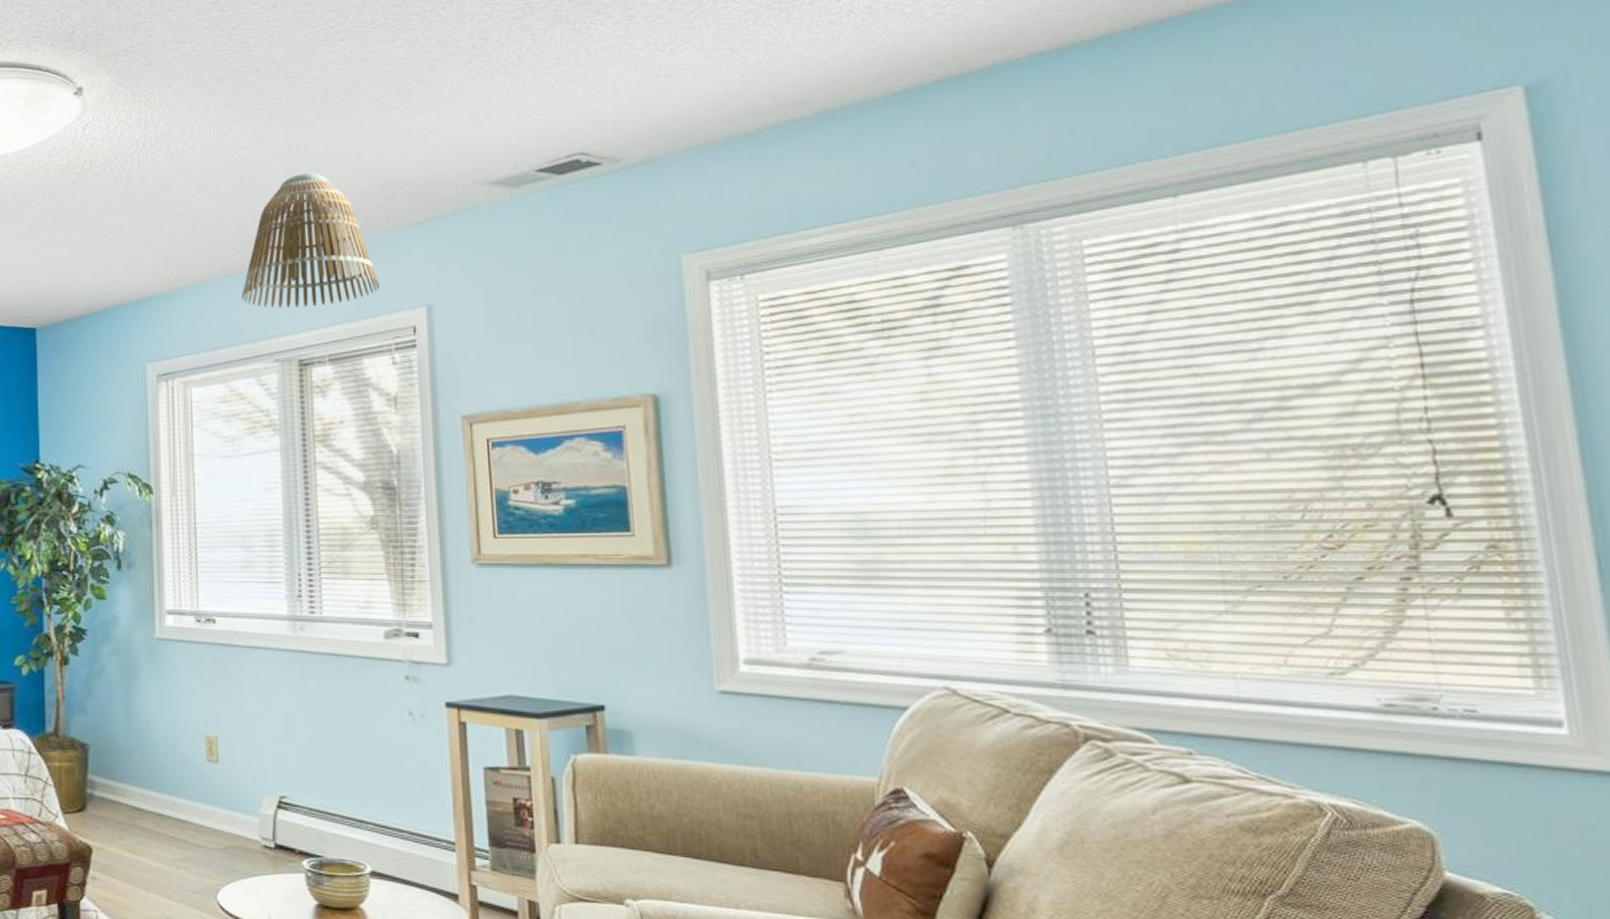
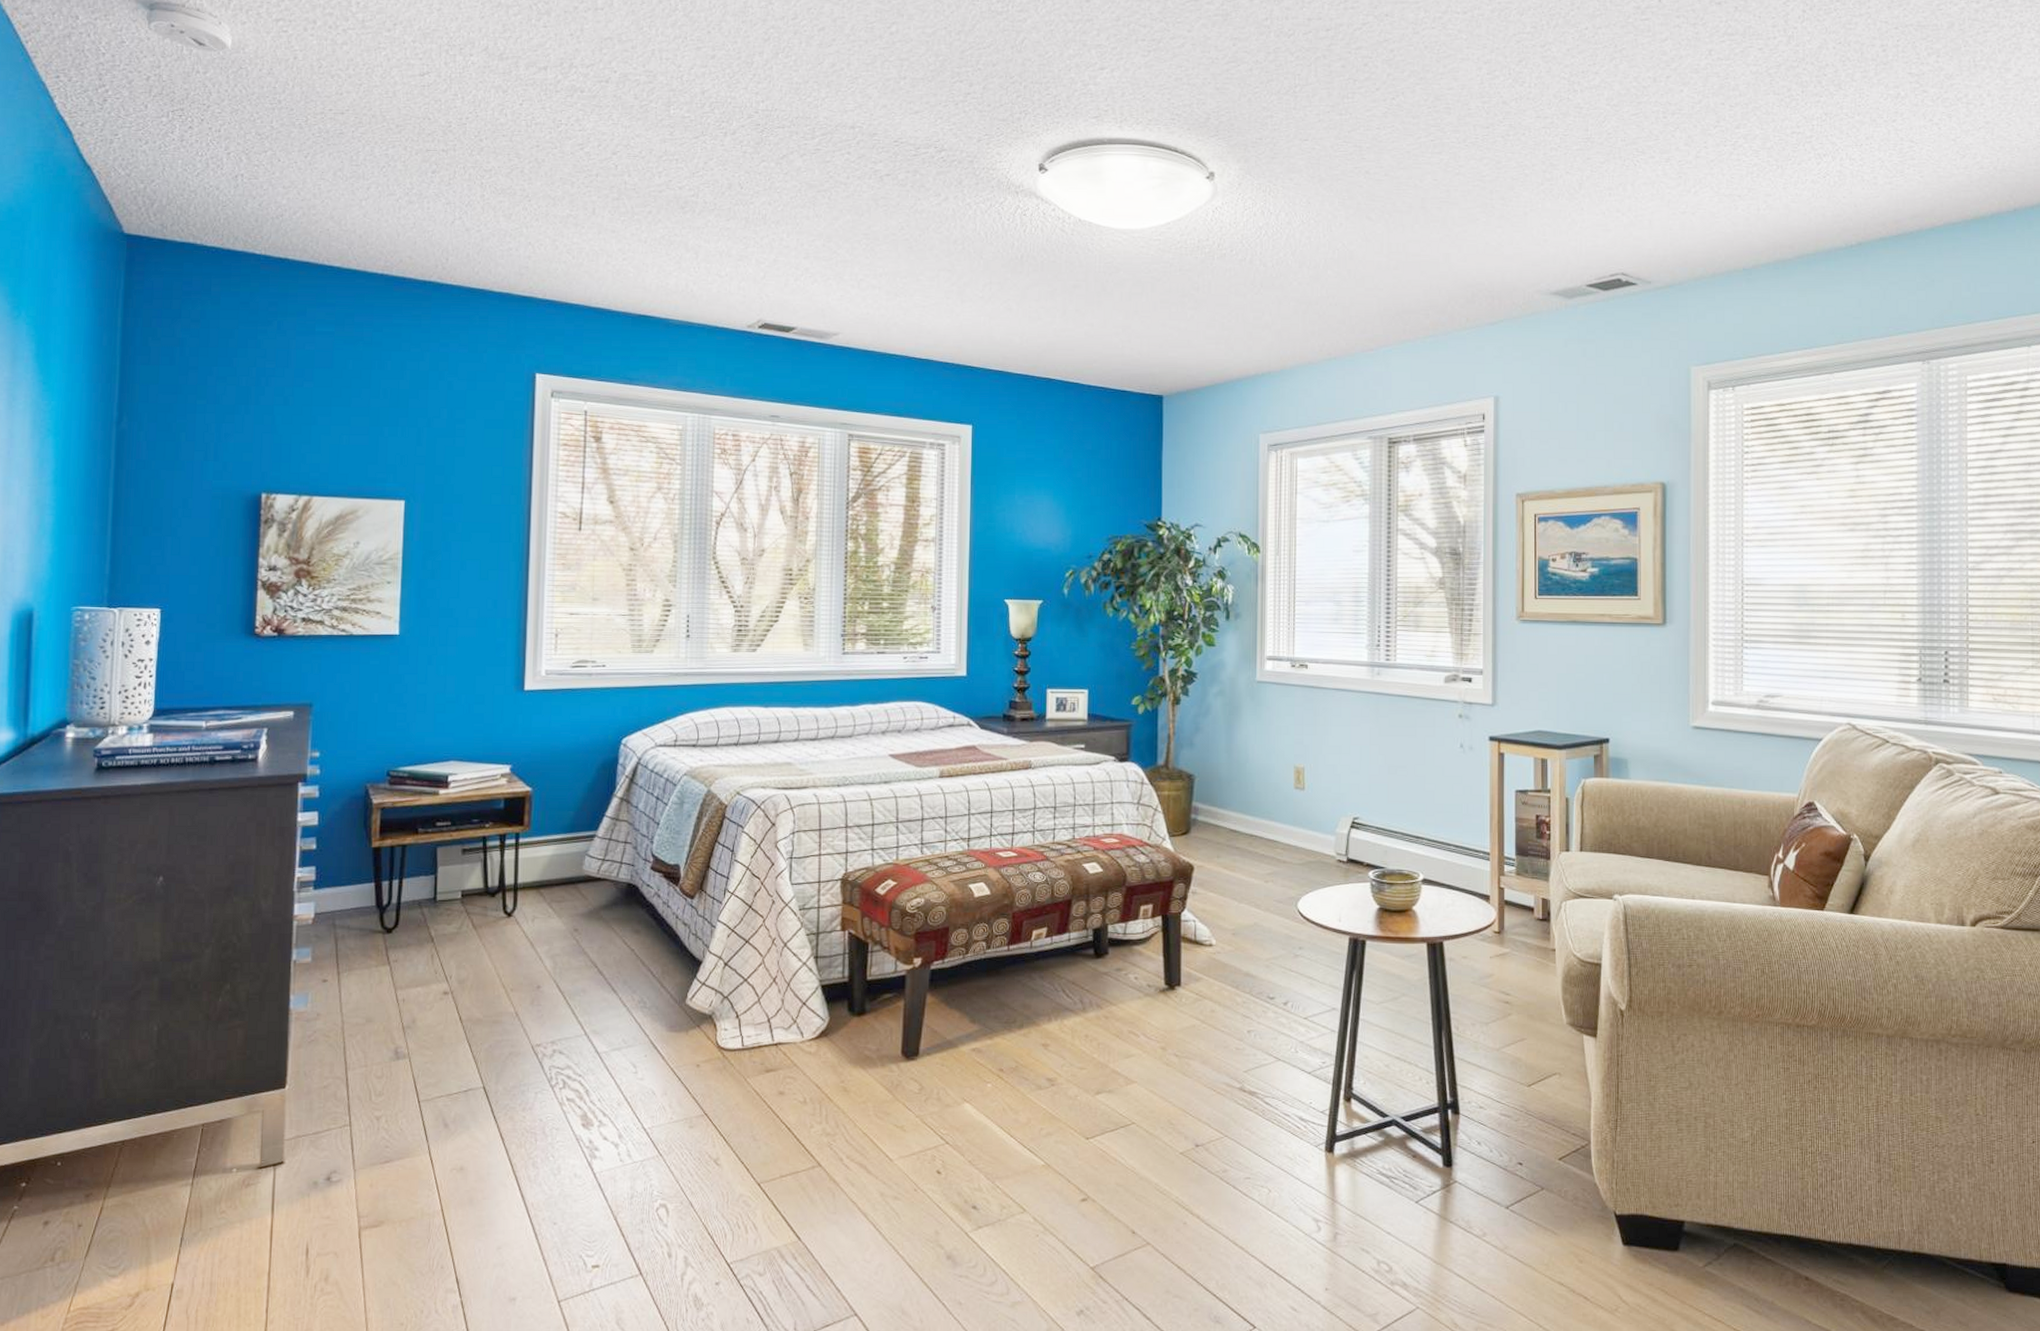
lamp shade: present [241,173,380,308] -> none [1343,271,1458,392]

